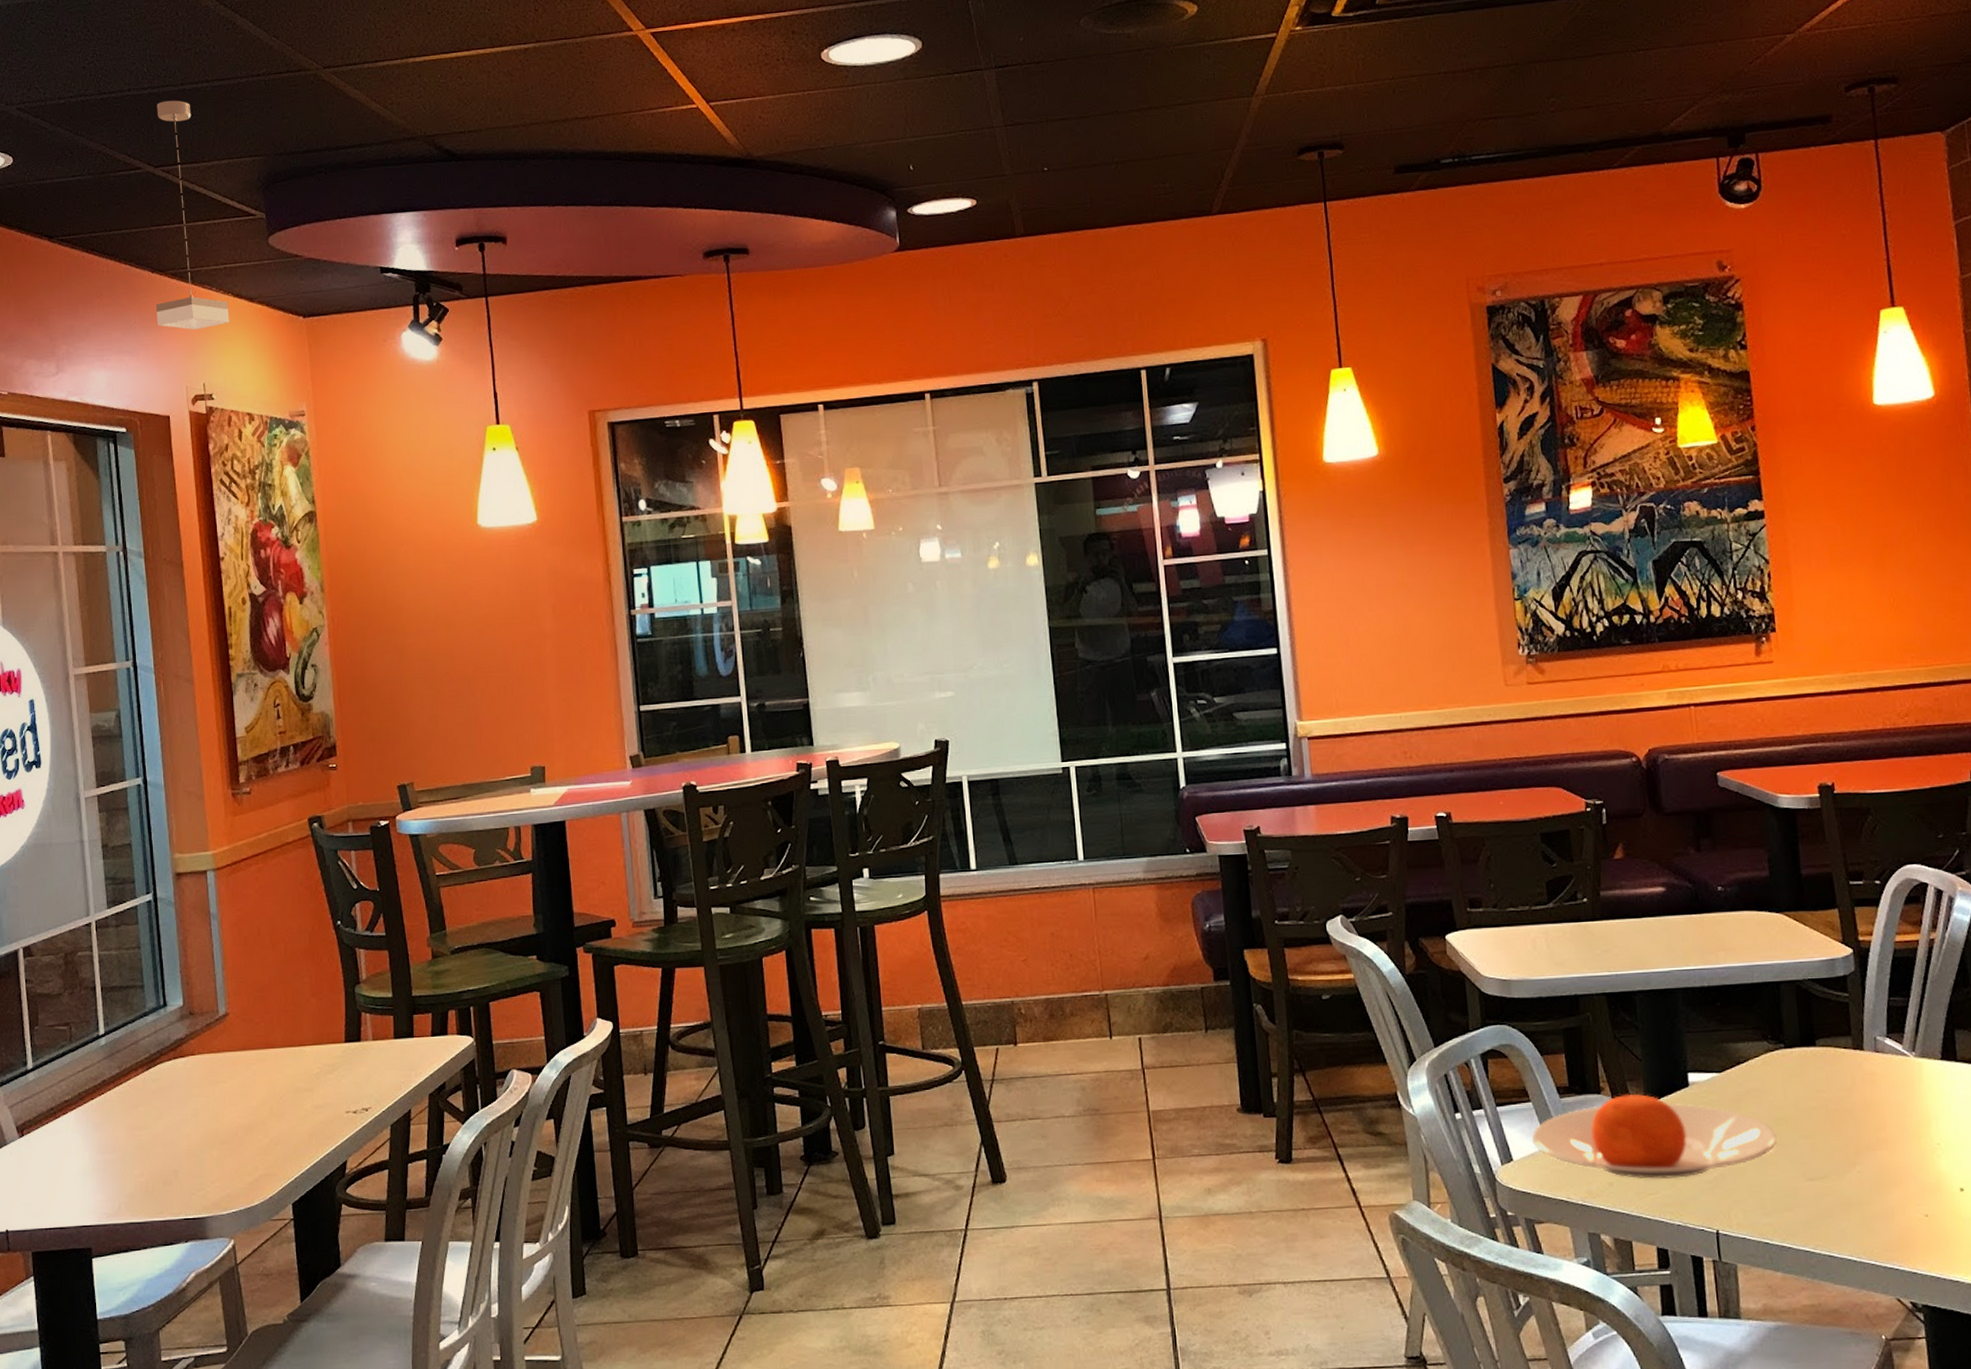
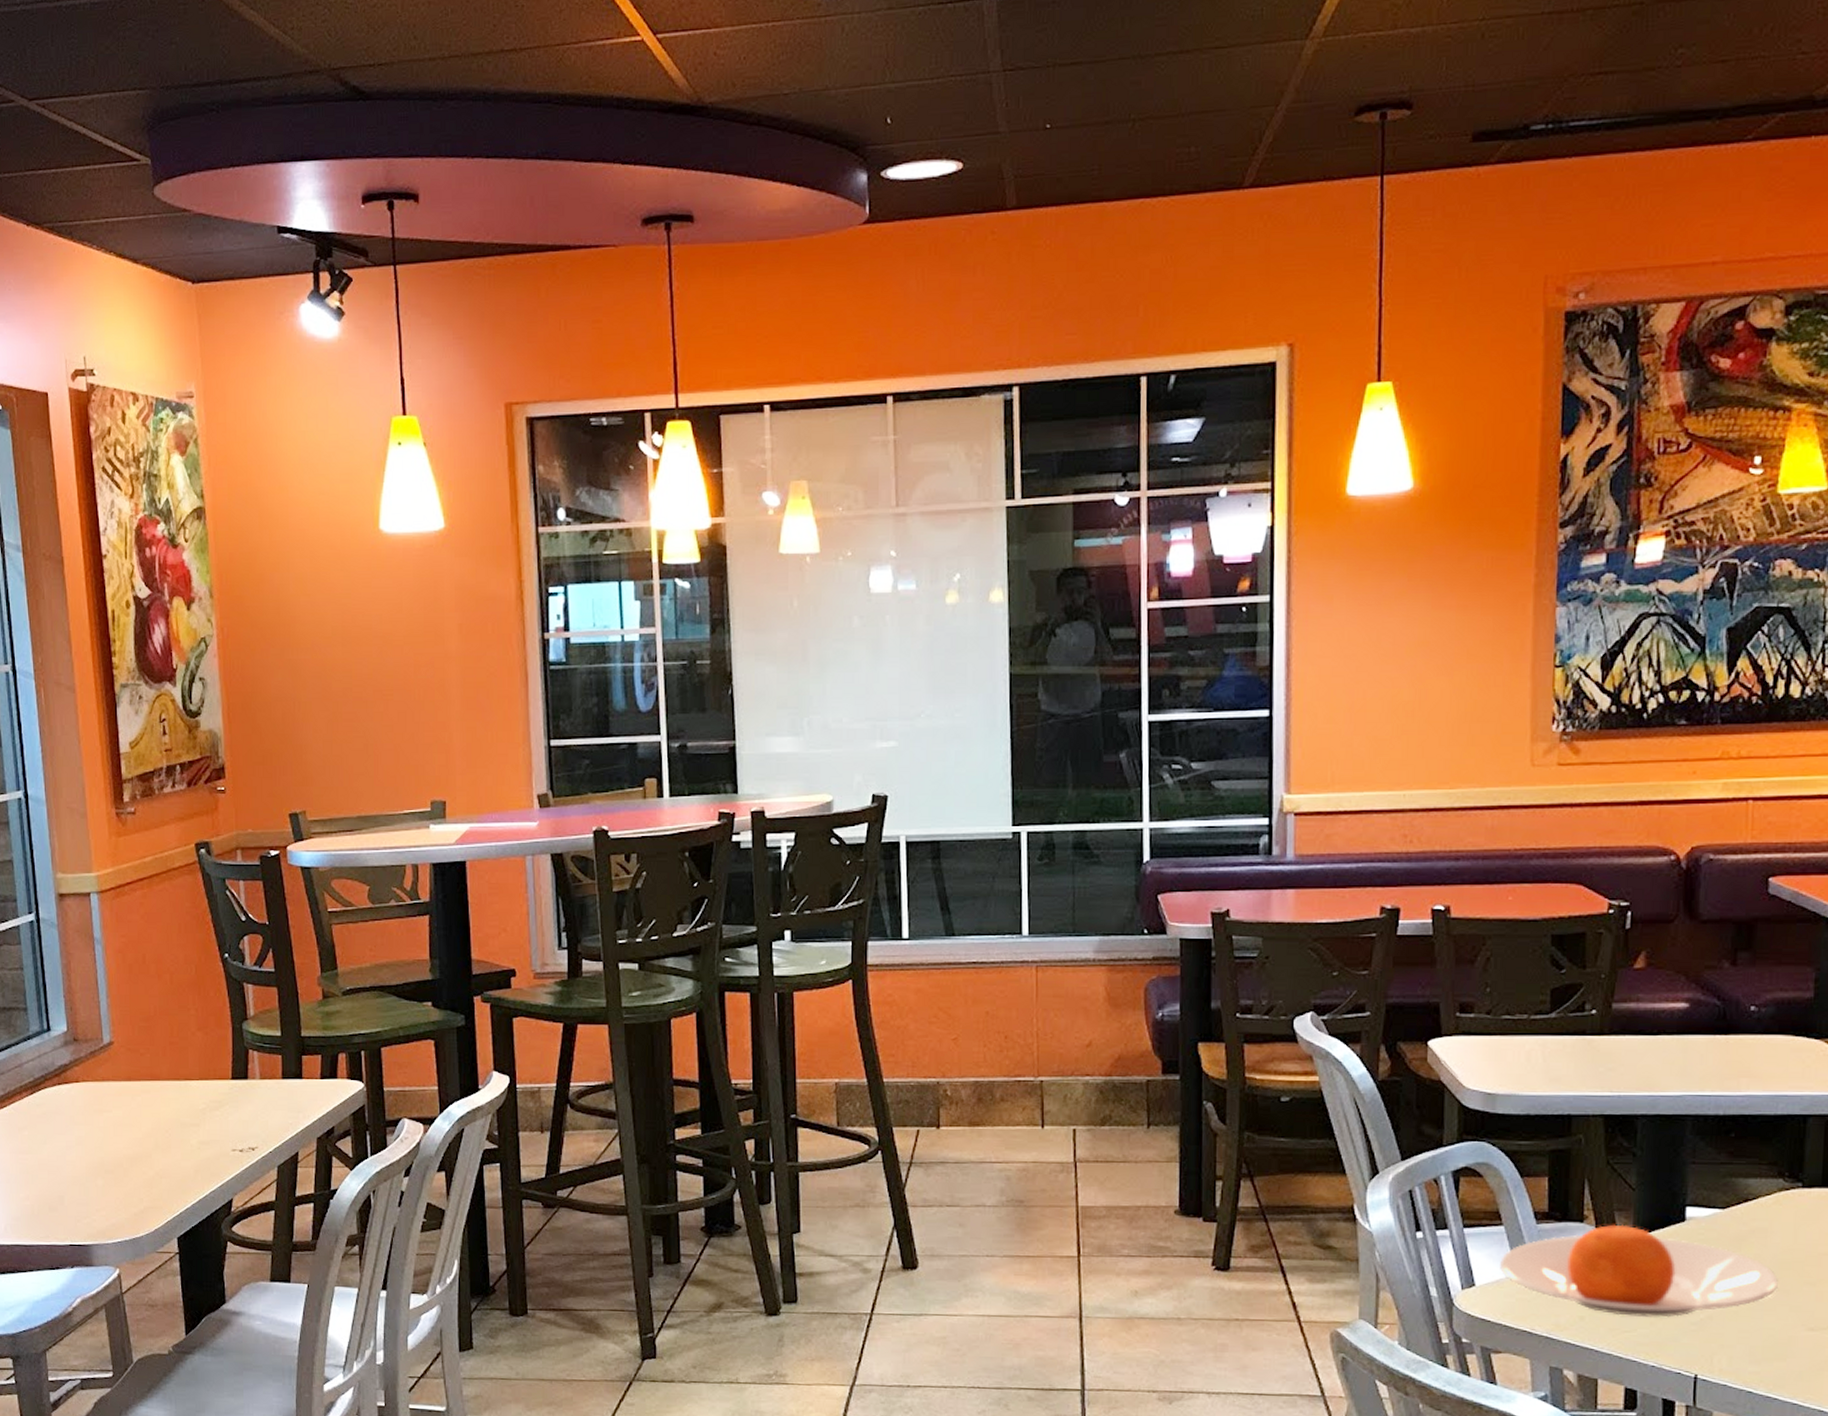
pendant lamp: present [155,100,230,330] -> none [30,19,112,294]

